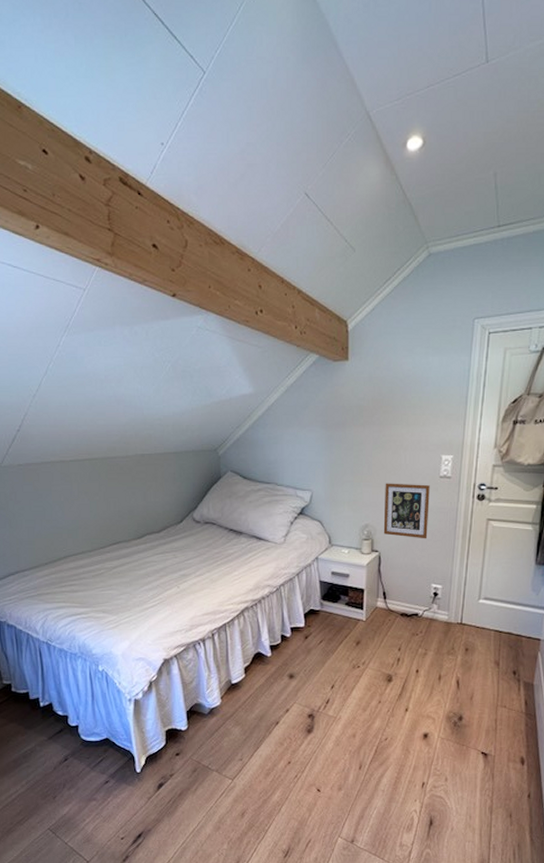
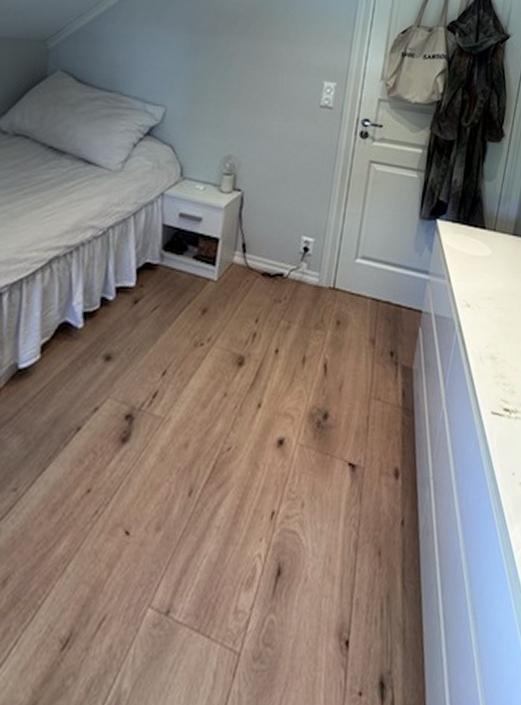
picture frame: present [383,483,430,539] -> none [249,106,308,180]

